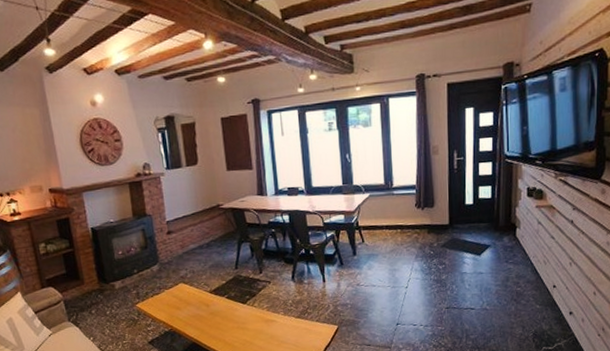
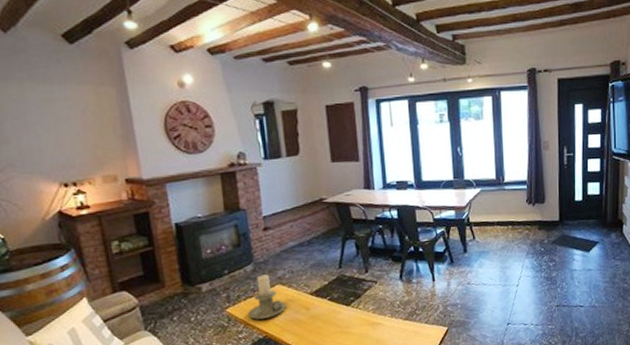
candle holder: none [154,274,189,314] -> present [247,274,286,320]

